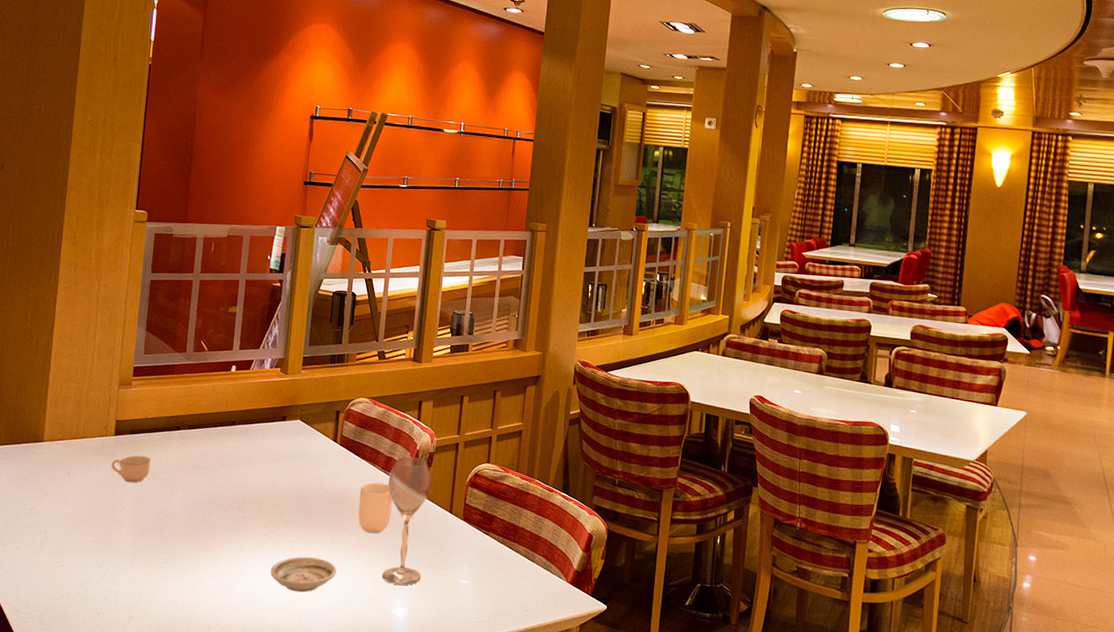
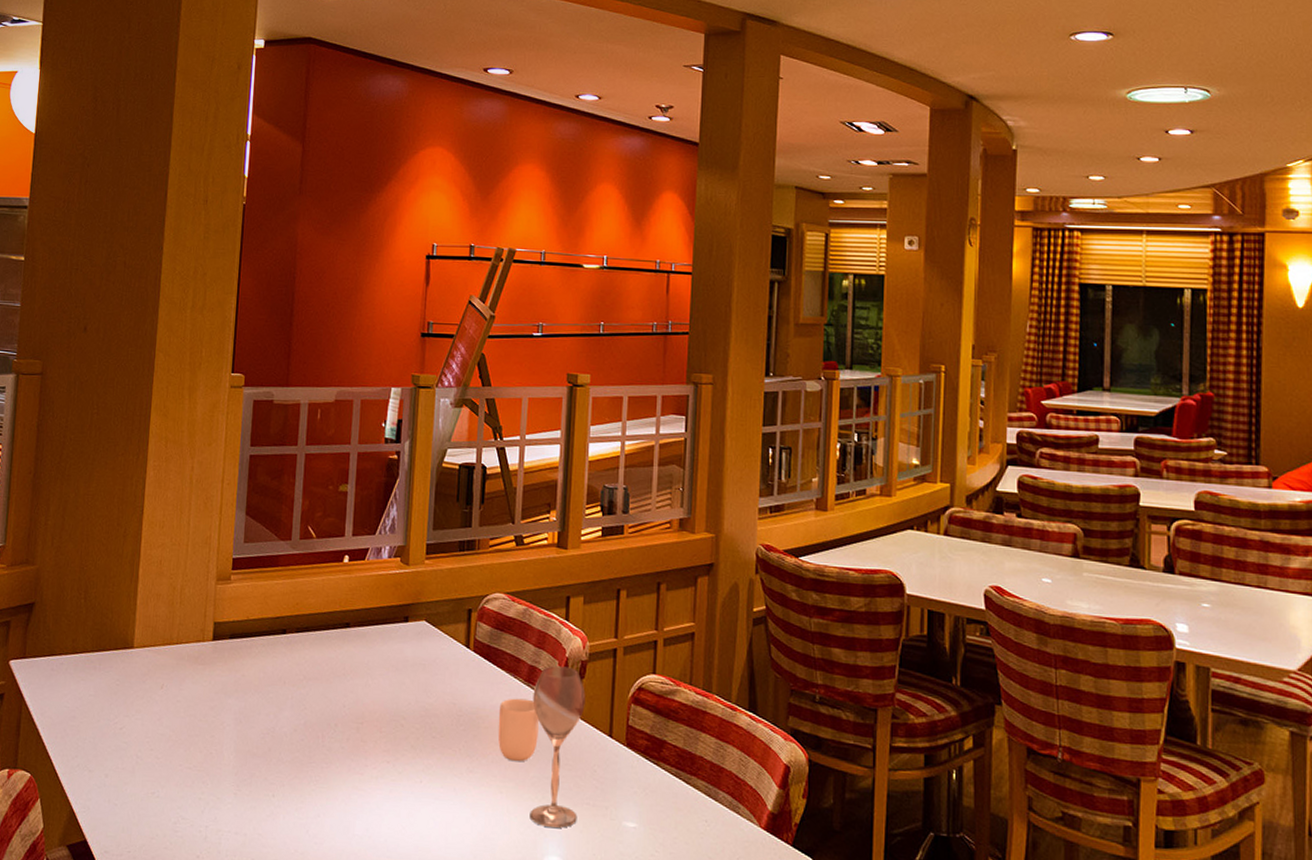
cup: present [111,455,151,483] -> none [209,664,254,698]
saucer: present [270,556,337,593] -> none [395,790,474,835]

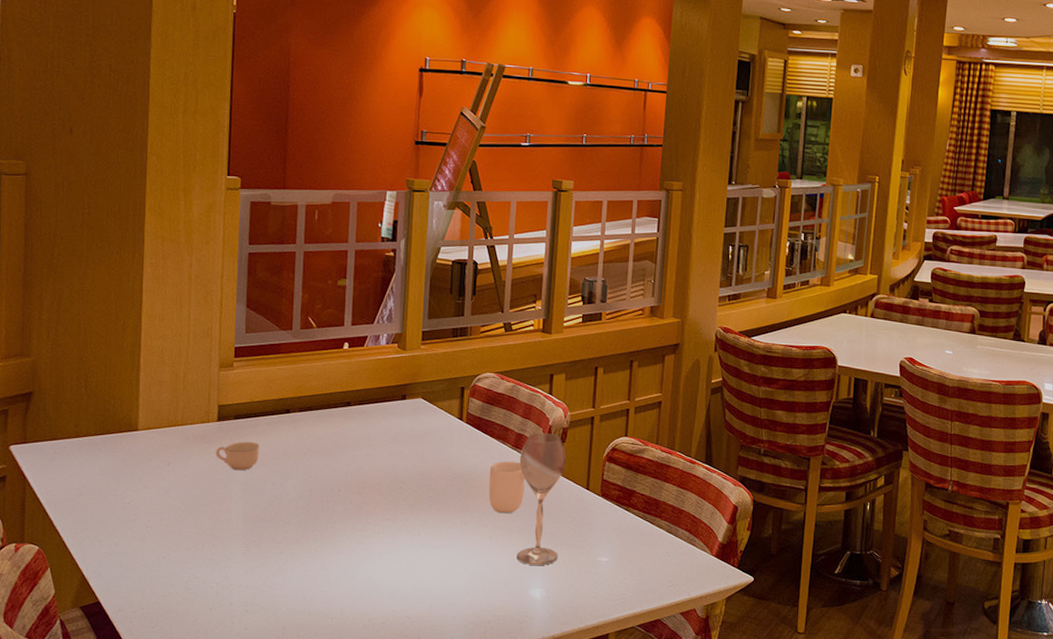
cup: none [209,664,254,698] -> present [216,441,260,471]

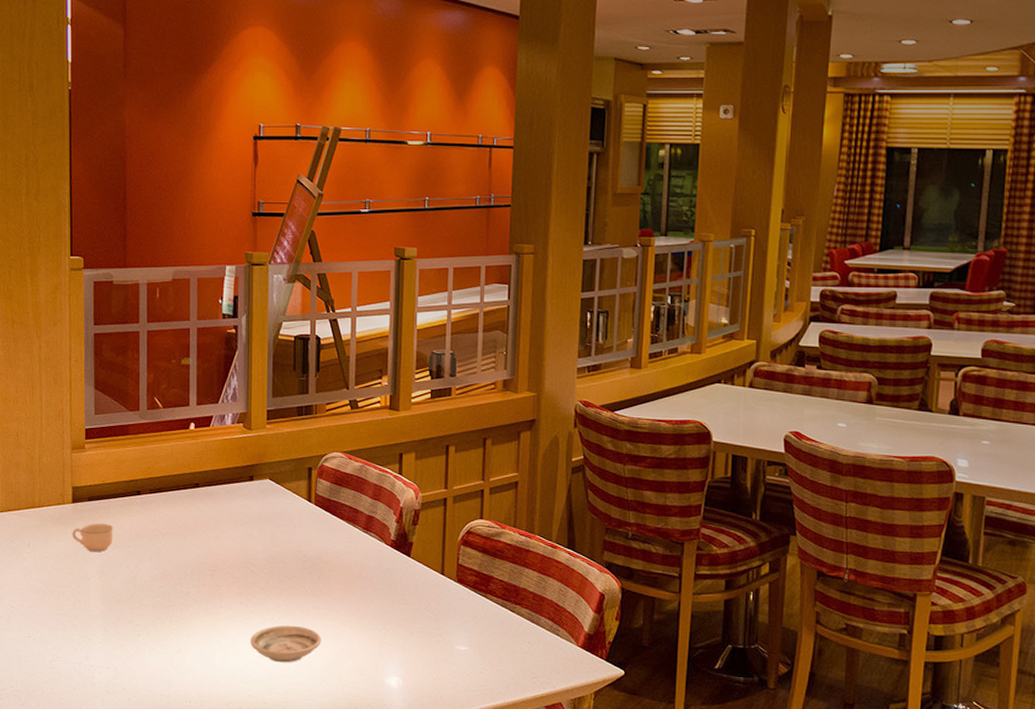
saucer: none [396,540,467,578] -> present [250,625,321,663]
cup: present [488,461,526,514] -> none [340,544,378,599]
wineglass: present [516,433,566,566] -> none [371,515,419,654]

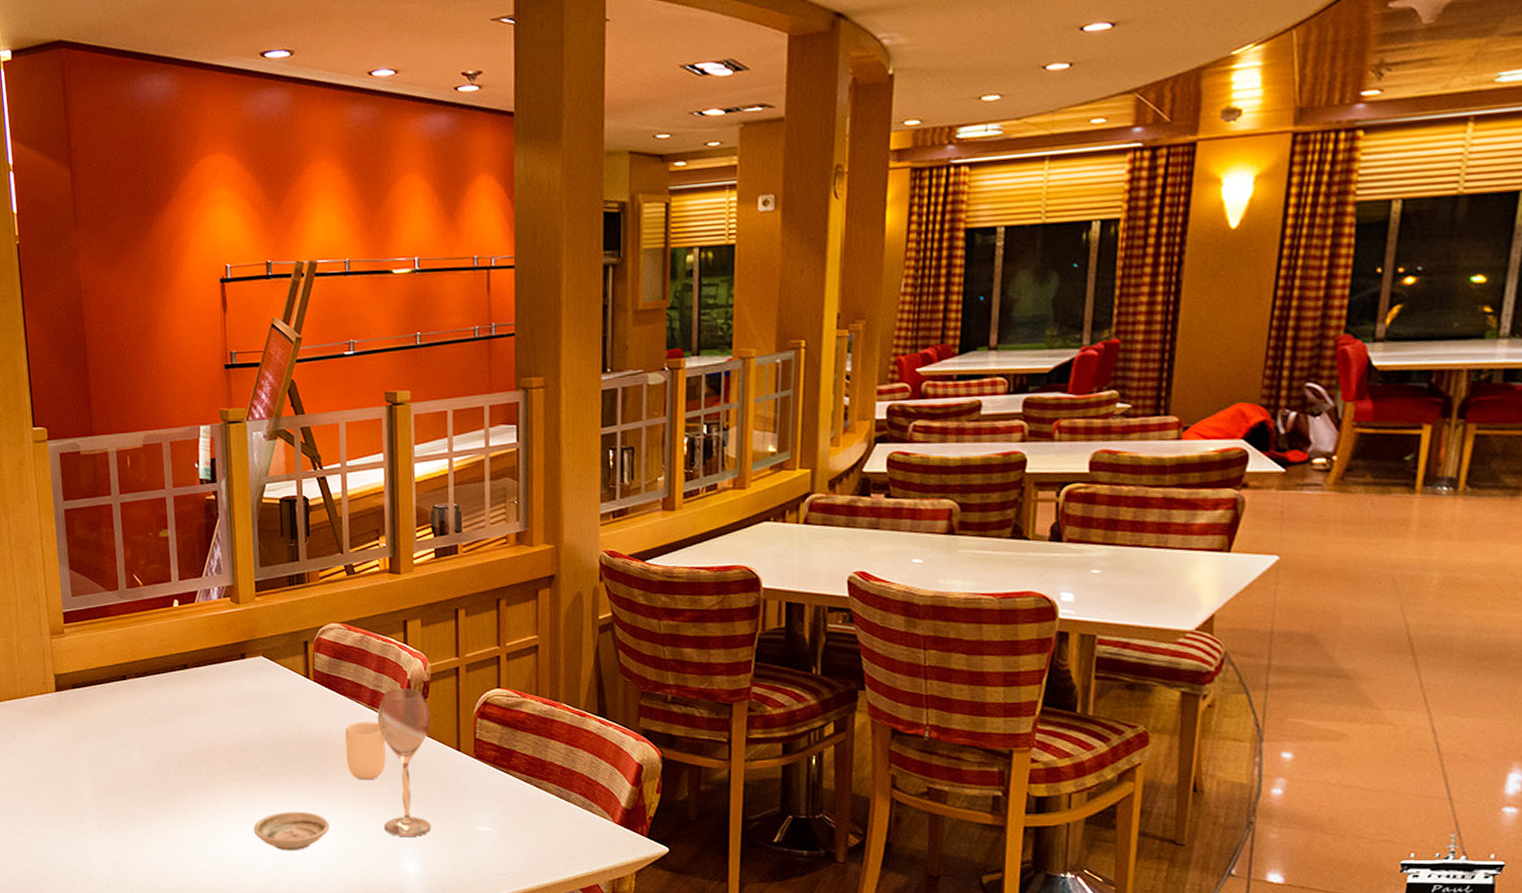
cup: present [72,523,113,552] -> none [58,711,101,743]
cup: none [340,544,378,599] -> present [344,722,387,781]
wineglass: none [371,515,419,654] -> present [377,688,431,838]

